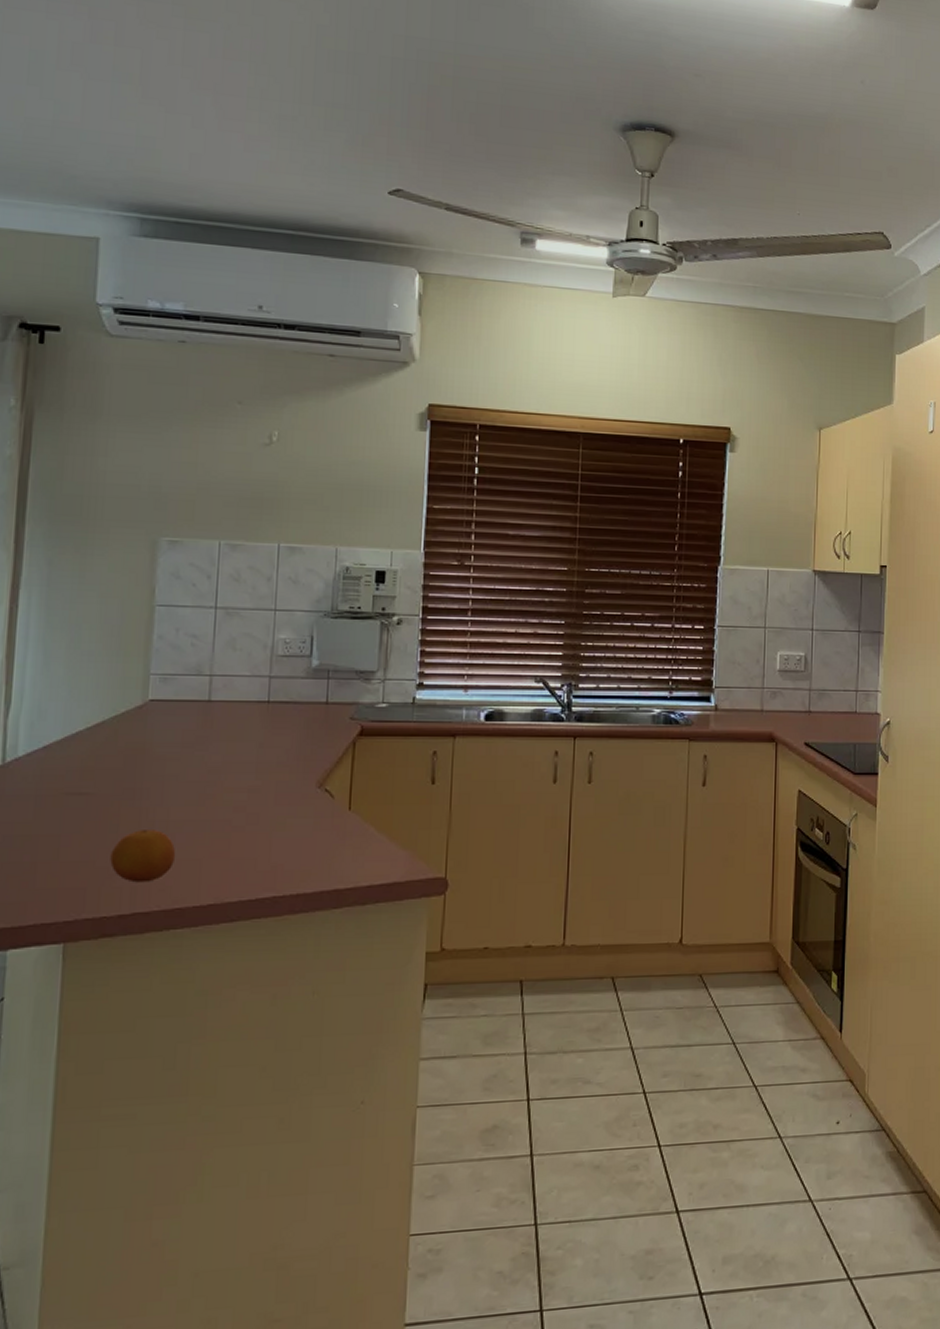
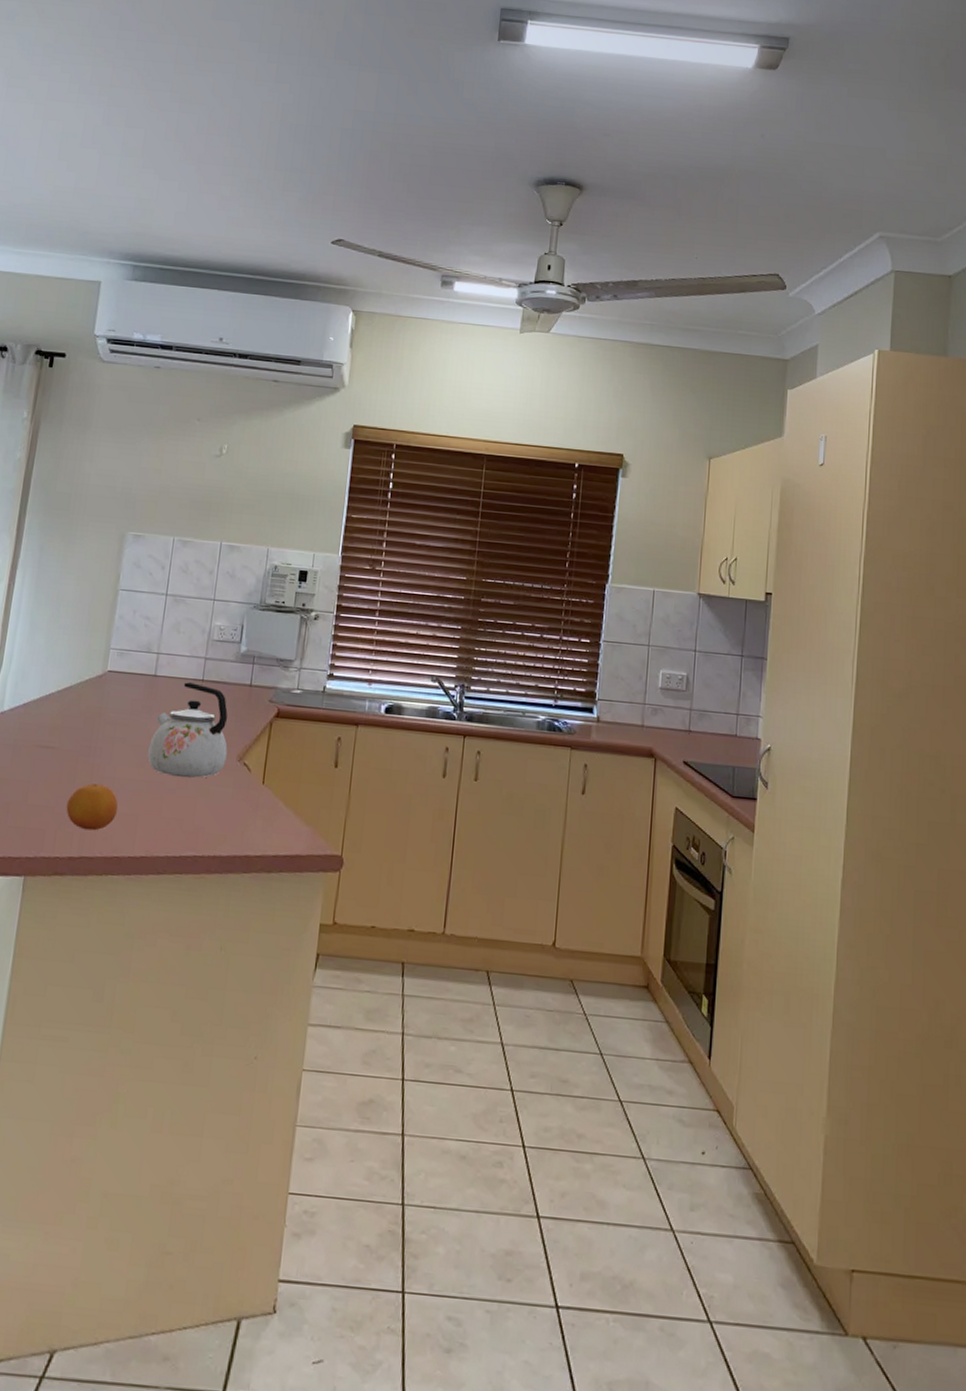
kettle: none [208,705,304,811] -> present [148,682,228,778]

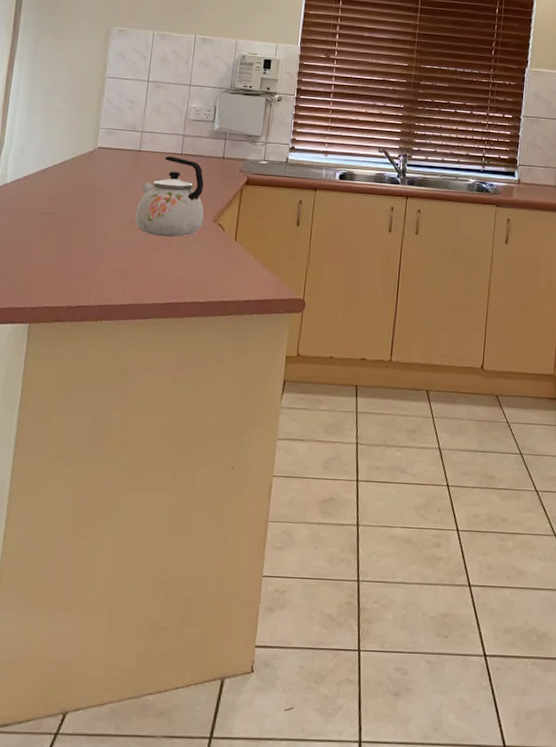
fruit: present [66,783,119,831] -> none [64,244,110,284]

